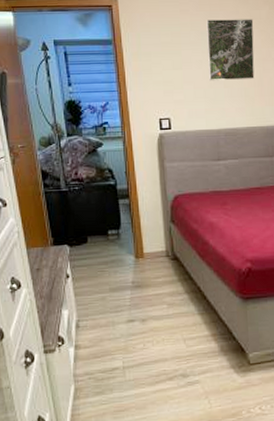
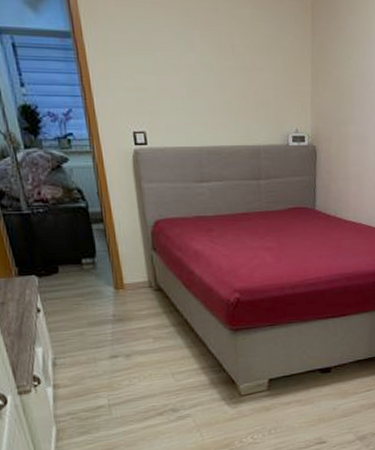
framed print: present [206,19,255,81] -> none [182,16,238,91]

